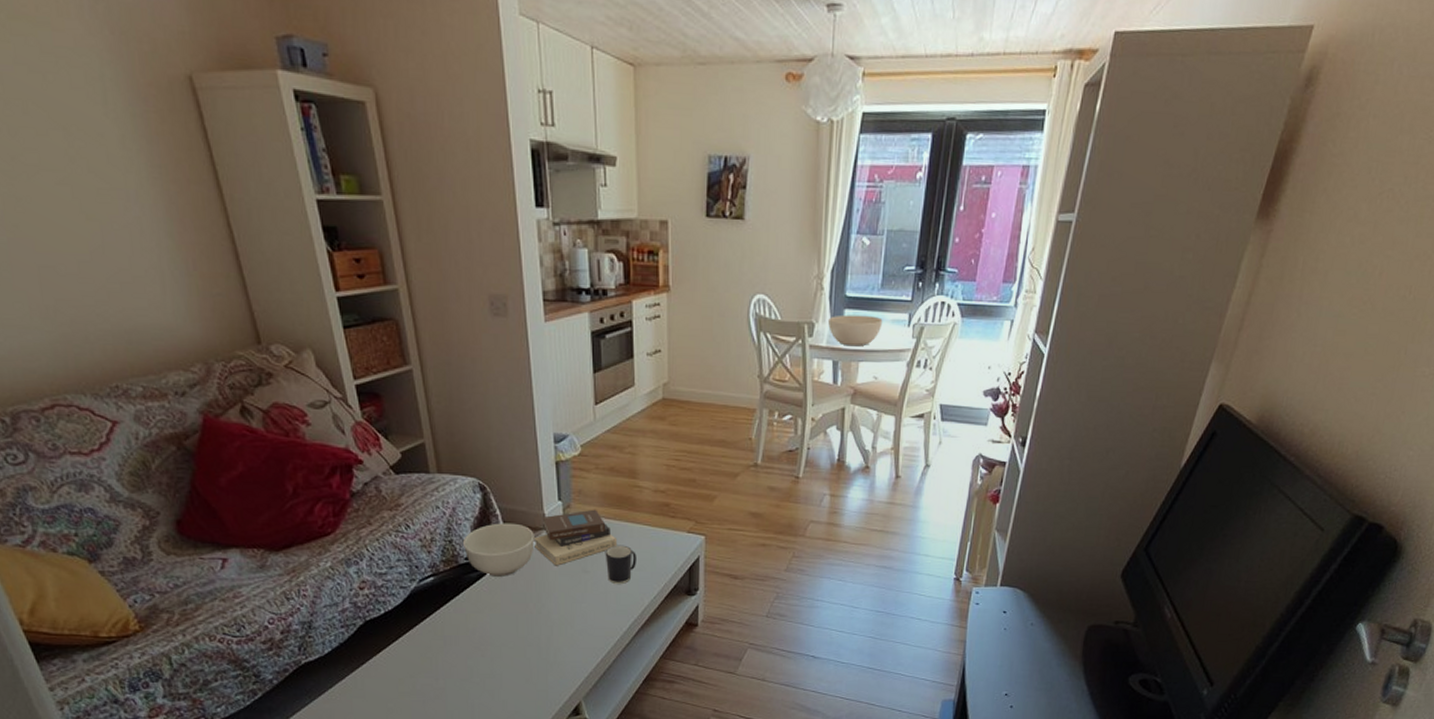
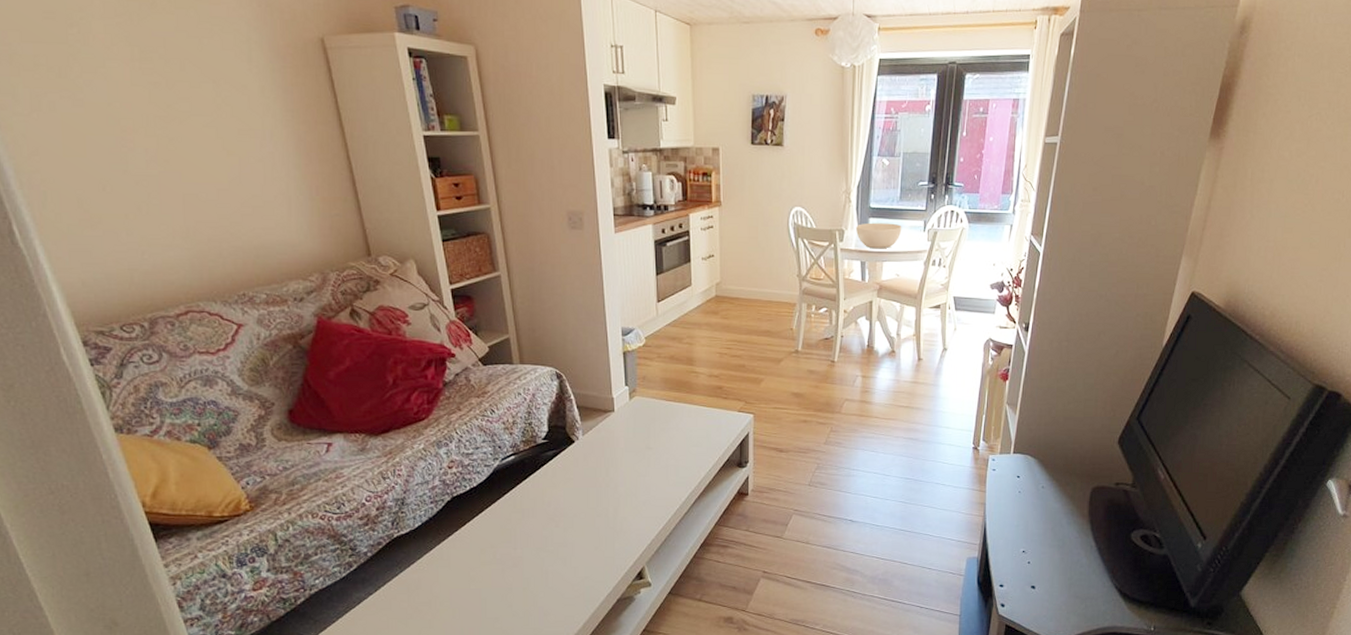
bowl: present [462,523,535,577] -> none [540,406,604,454]
books: present [533,509,618,566] -> none [603,393,677,444]
mug: present [605,545,636,584] -> none [666,424,694,458]

